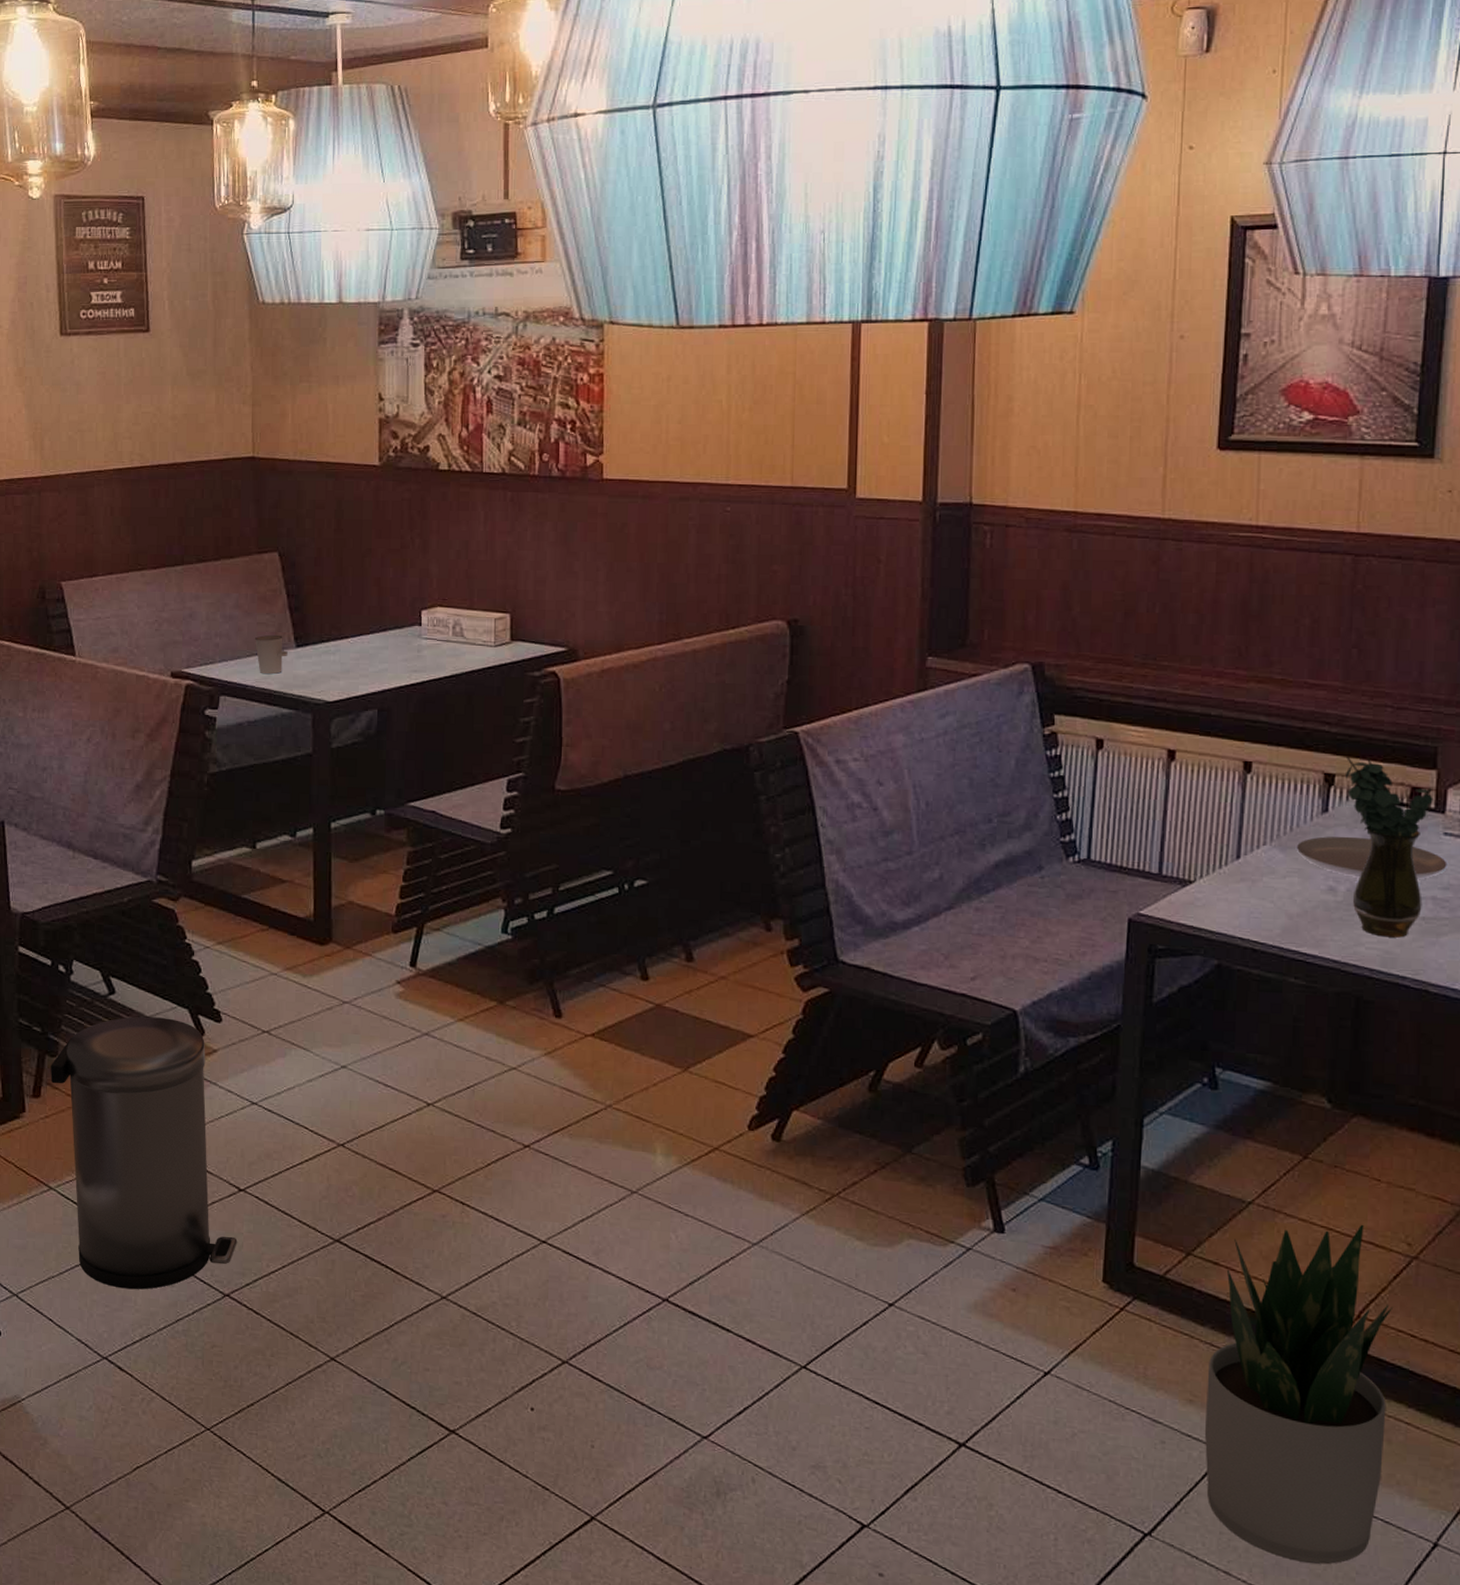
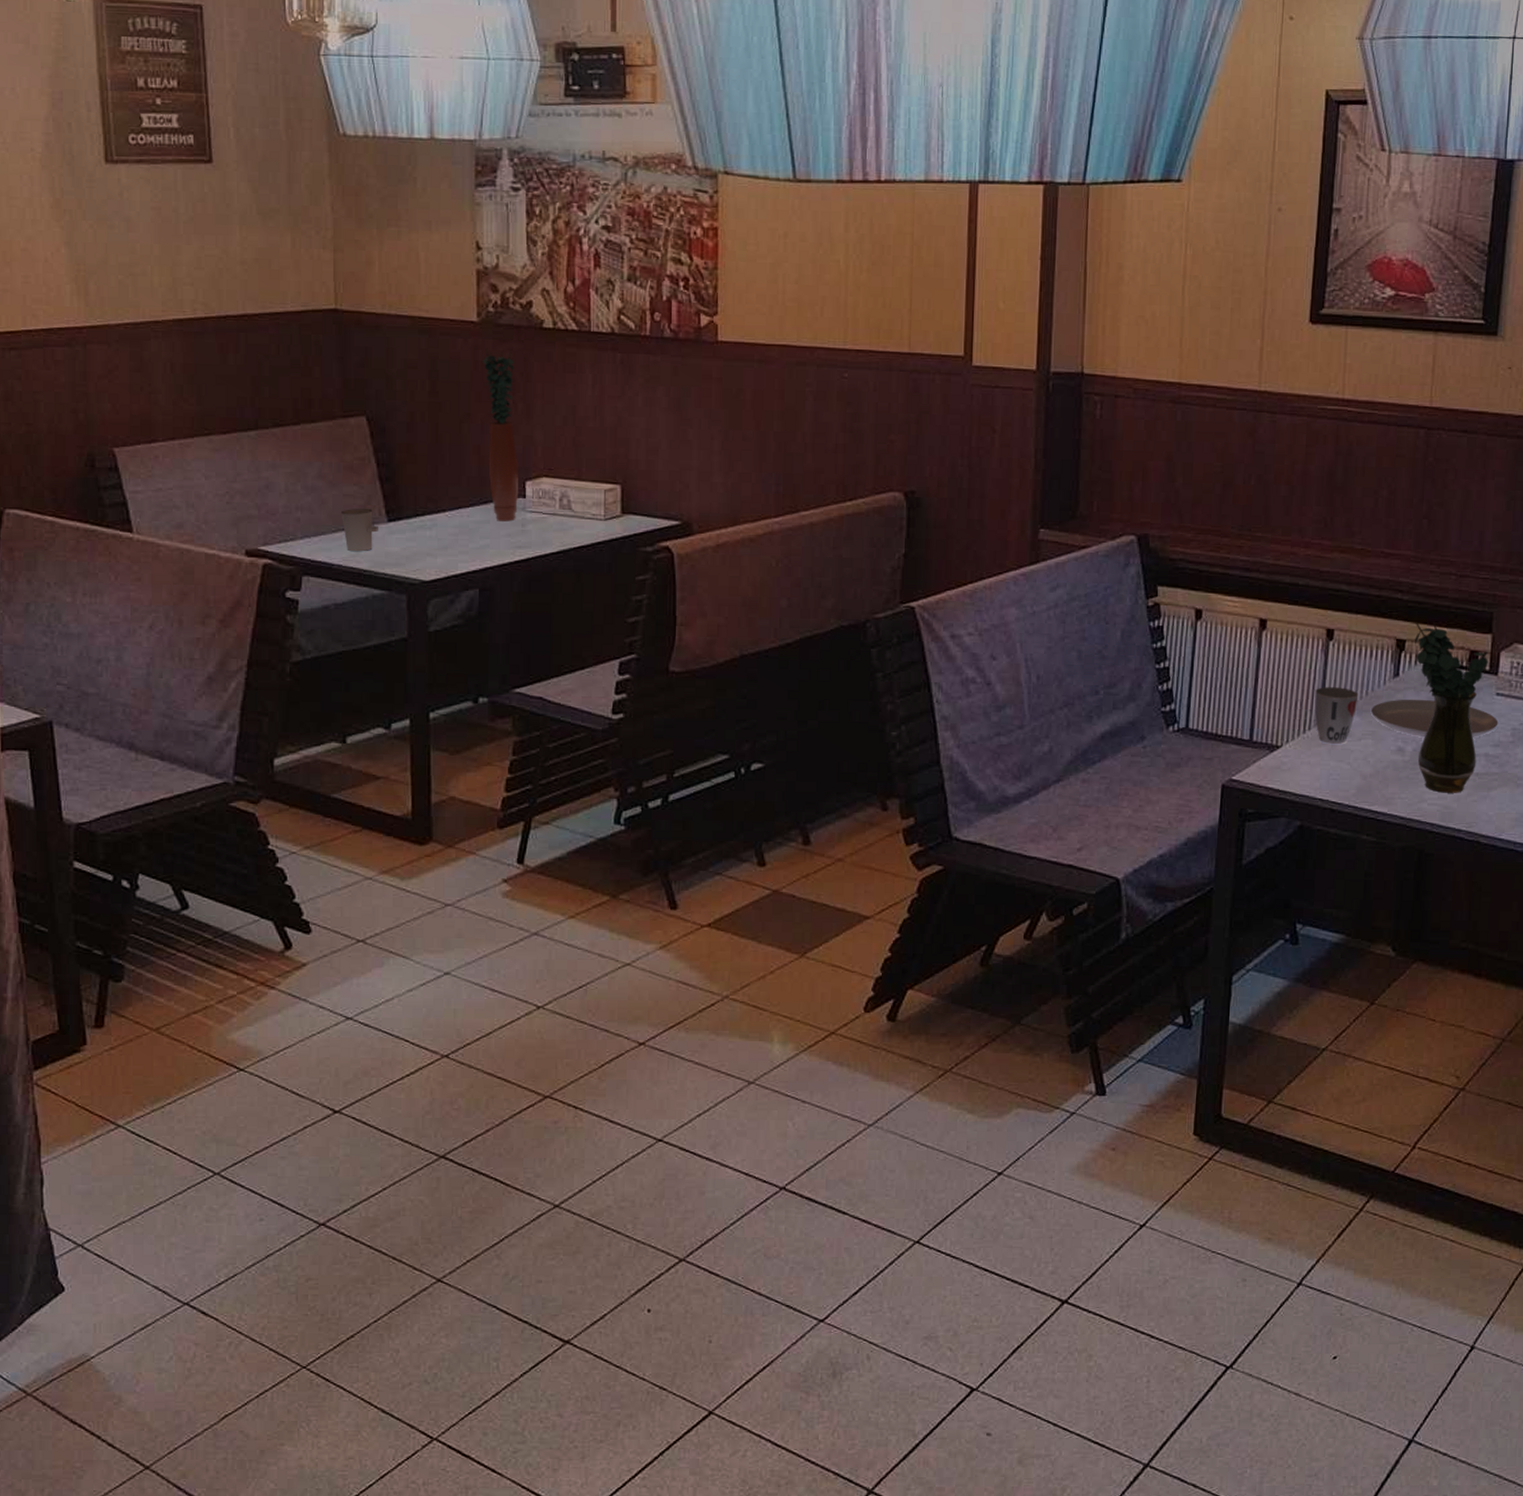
pedal bin: present [50,1016,238,1290] -> none [115,932,333,1228]
vase: none [383,490,415,648] -> present [483,349,518,522]
planter: present [1204,1224,1394,1565] -> none [1280,1062,1444,1376]
cup: none [1231,821,1282,882] -> present [1314,687,1359,745]

